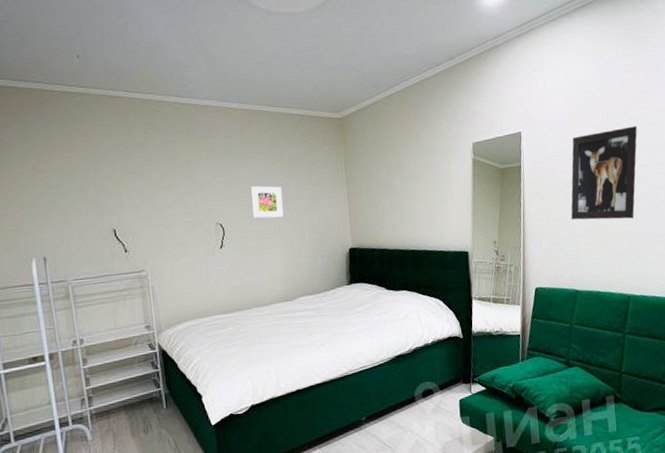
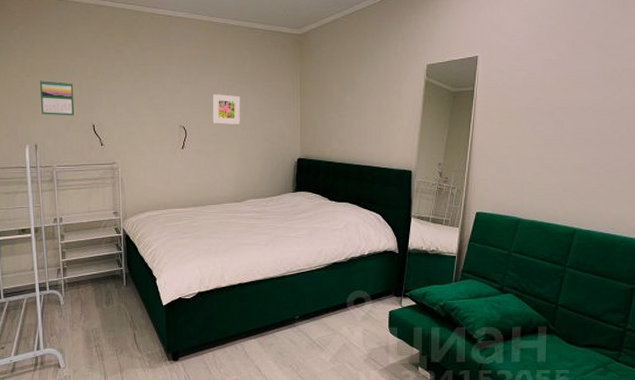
calendar: none [44,182,91,223] -> present [39,79,75,116]
wall art: present [570,126,637,220] -> none [520,56,604,151]

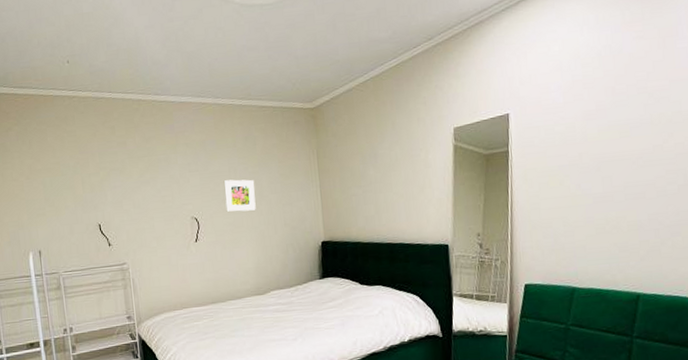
calendar: present [39,79,75,116] -> none [39,180,79,218]

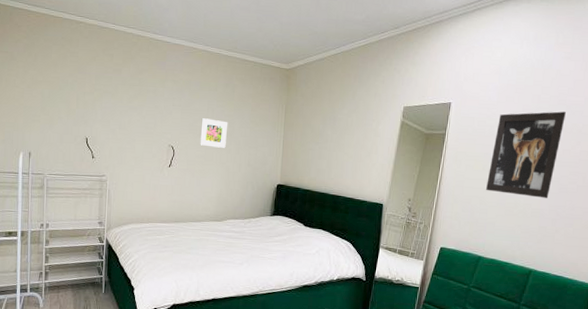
wall art: none [567,101,650,210] -> present [485,111,566,198]

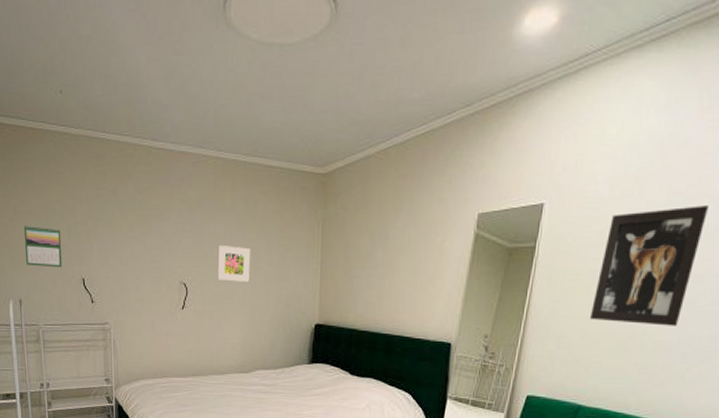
calendar: none [38,91,71,128] -> present [23,224,63,268]

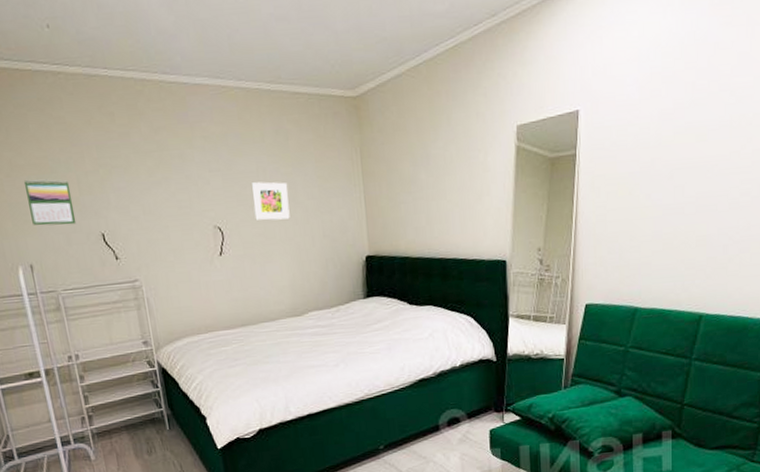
wall art: present [589,205,708,326] -> none [635,100,730,222]

